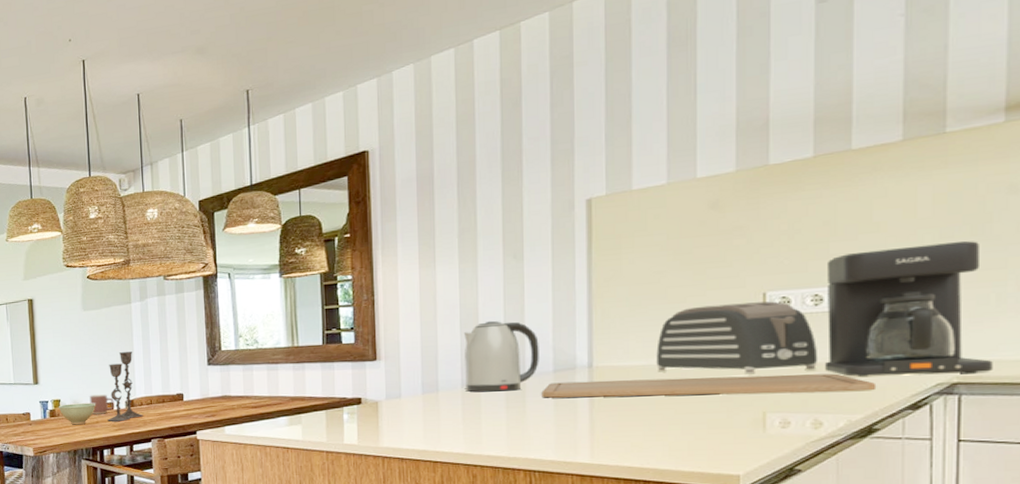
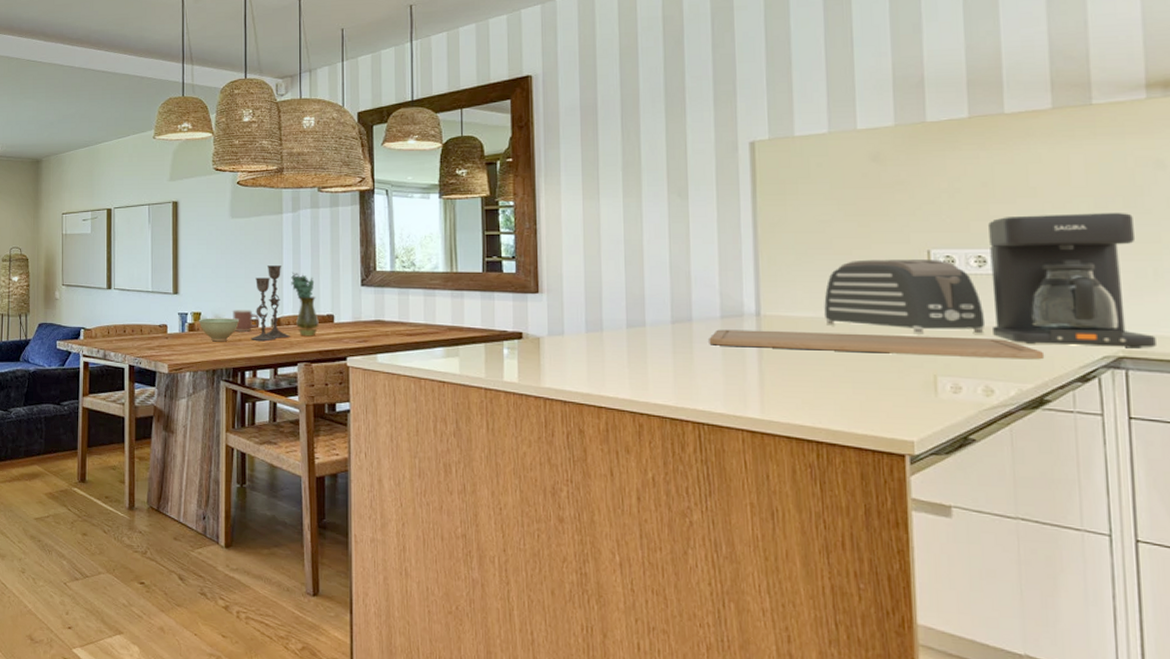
vase: none [142,356,170,415] -> present [291,272,319,337]
kettle: present [464,320,539,392] -> none [629,259,706,335]

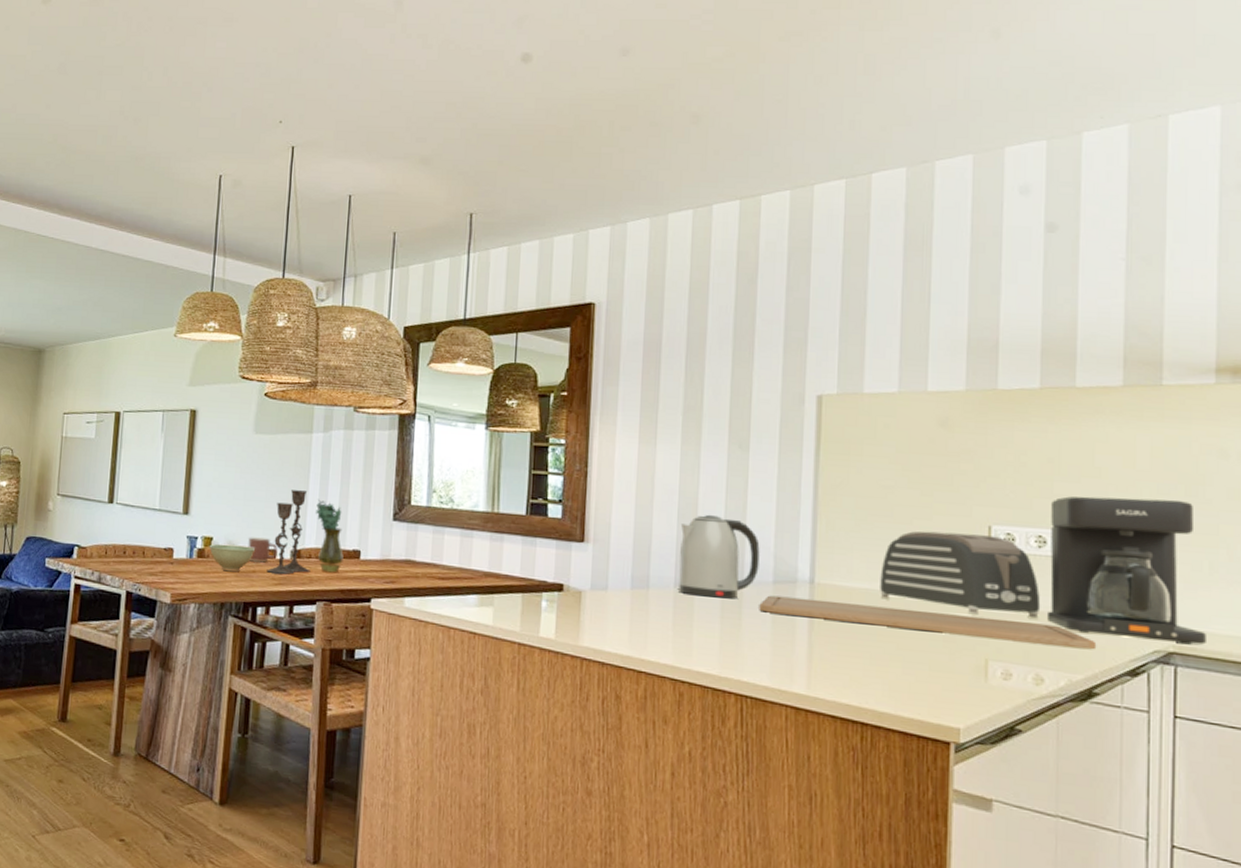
kettle: none [629,259,706,335] -> present [679,514,760,599]

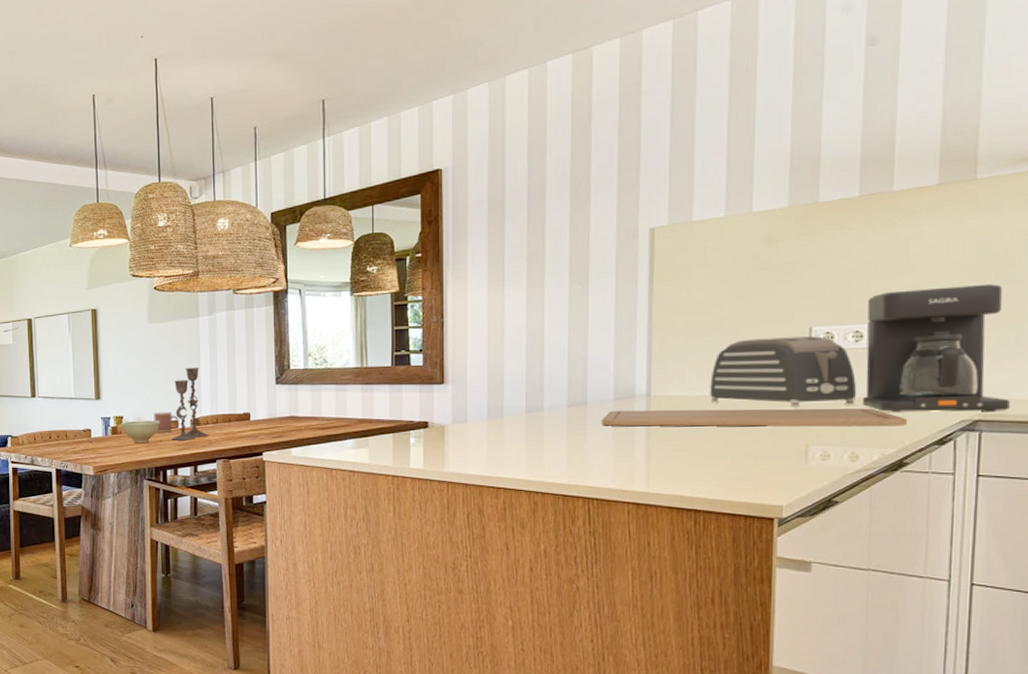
vase: present [316,499,344,573] -> none [209,373,236,435]
kettle: present [679,514,760,599] -> none [530,346,601,419]

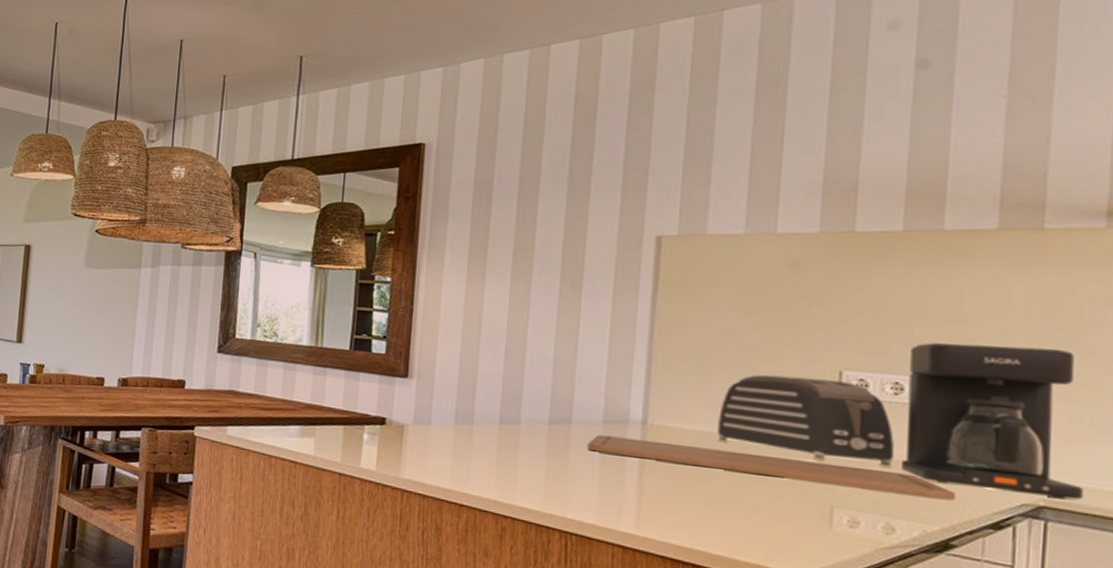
bowl: present [120,420,161,443] -> none [40,371,85,398]
mug: present [153,412,179,434] -> none [77,365,106,390]
candlestick: present [171,368,209,440] -> none [95,321,137,402]

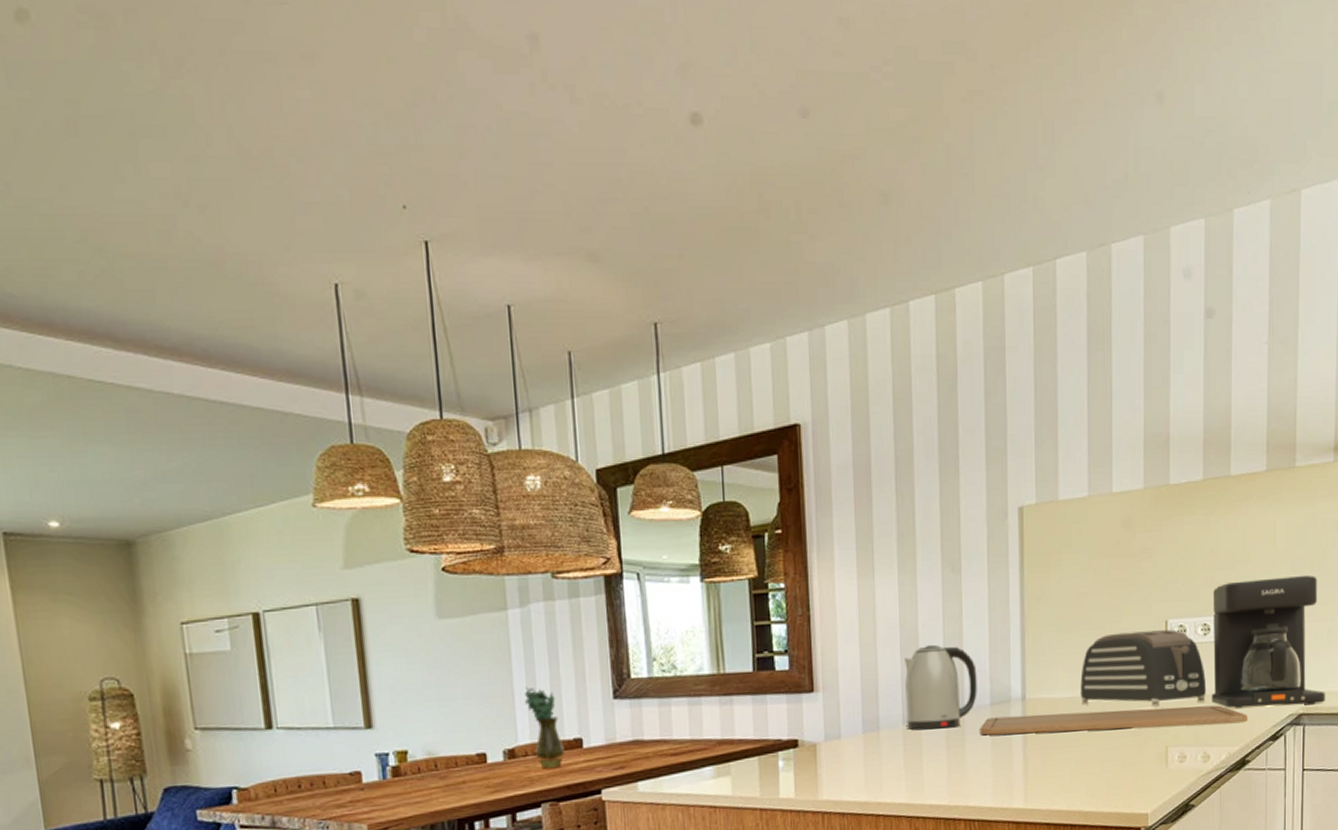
vase: none [143,331,169,402] -> present [525,686,565,770]
kettle: none [504,353,590,437] -> present [905,644,977,730]

